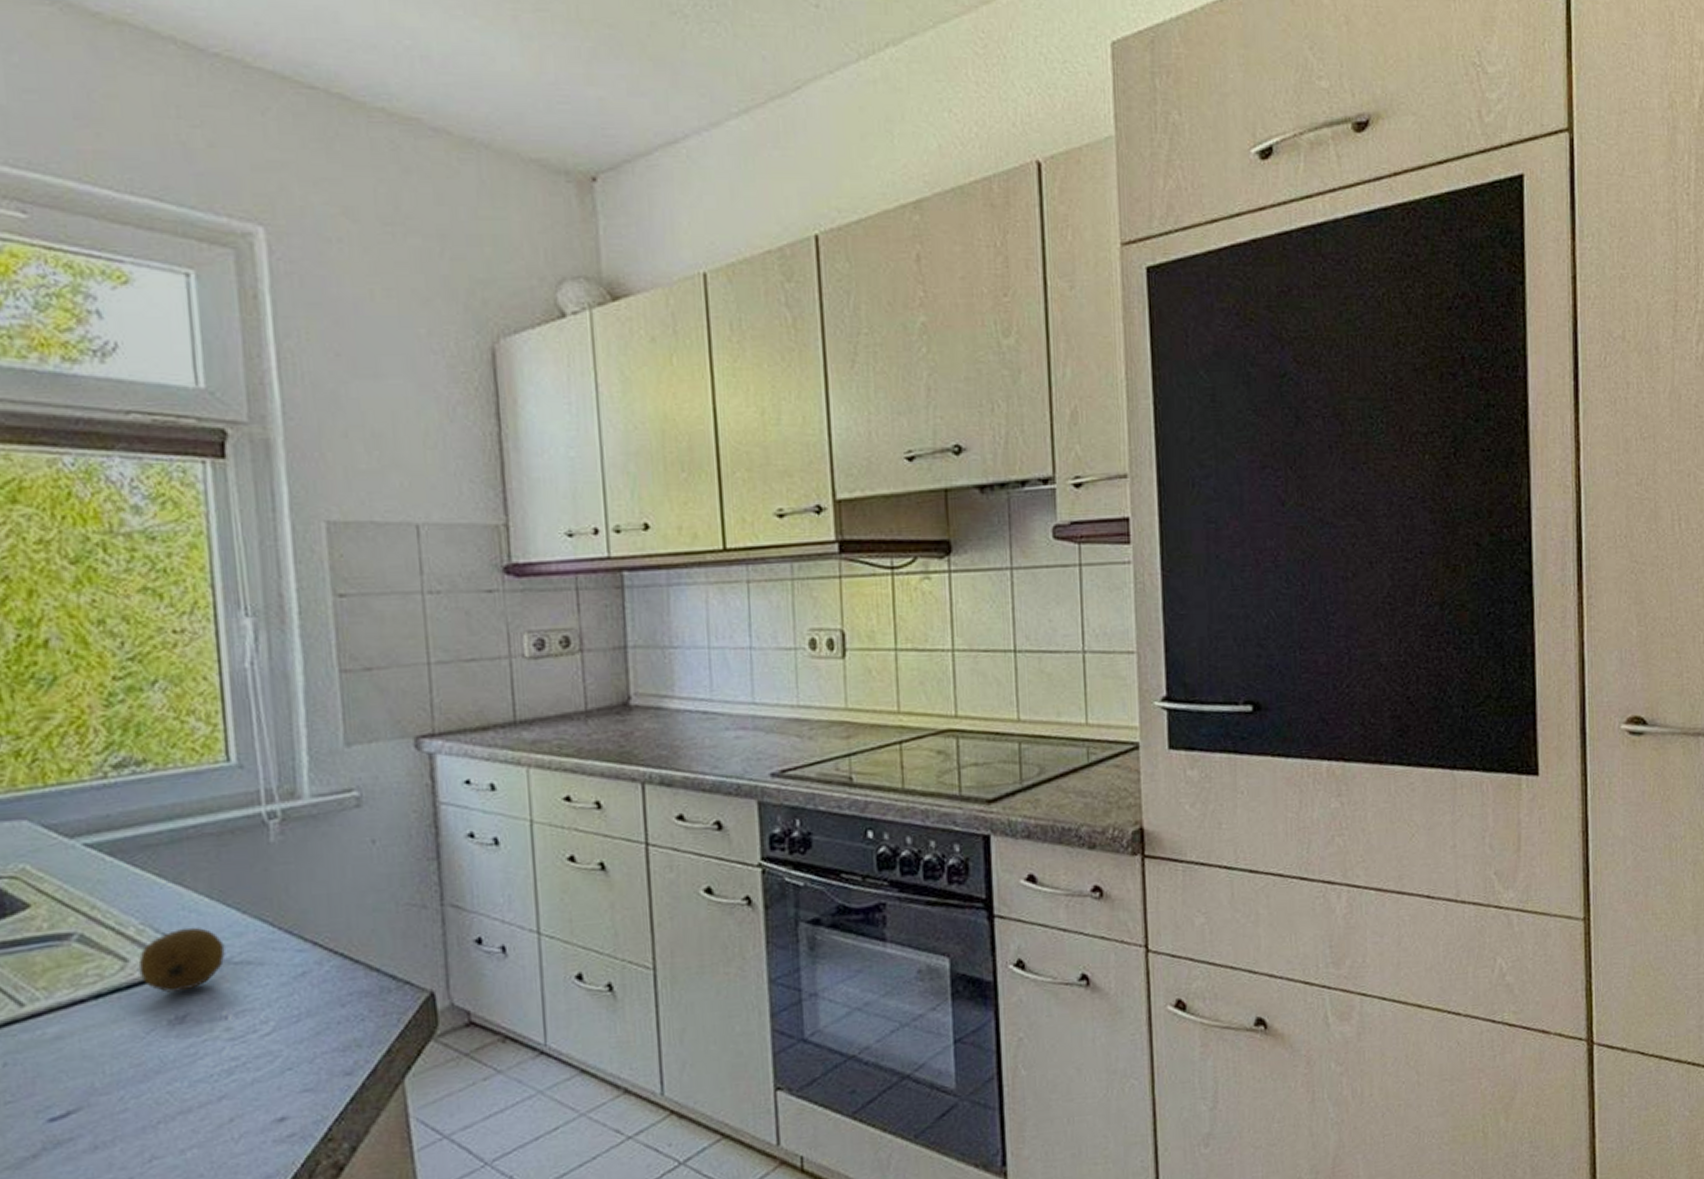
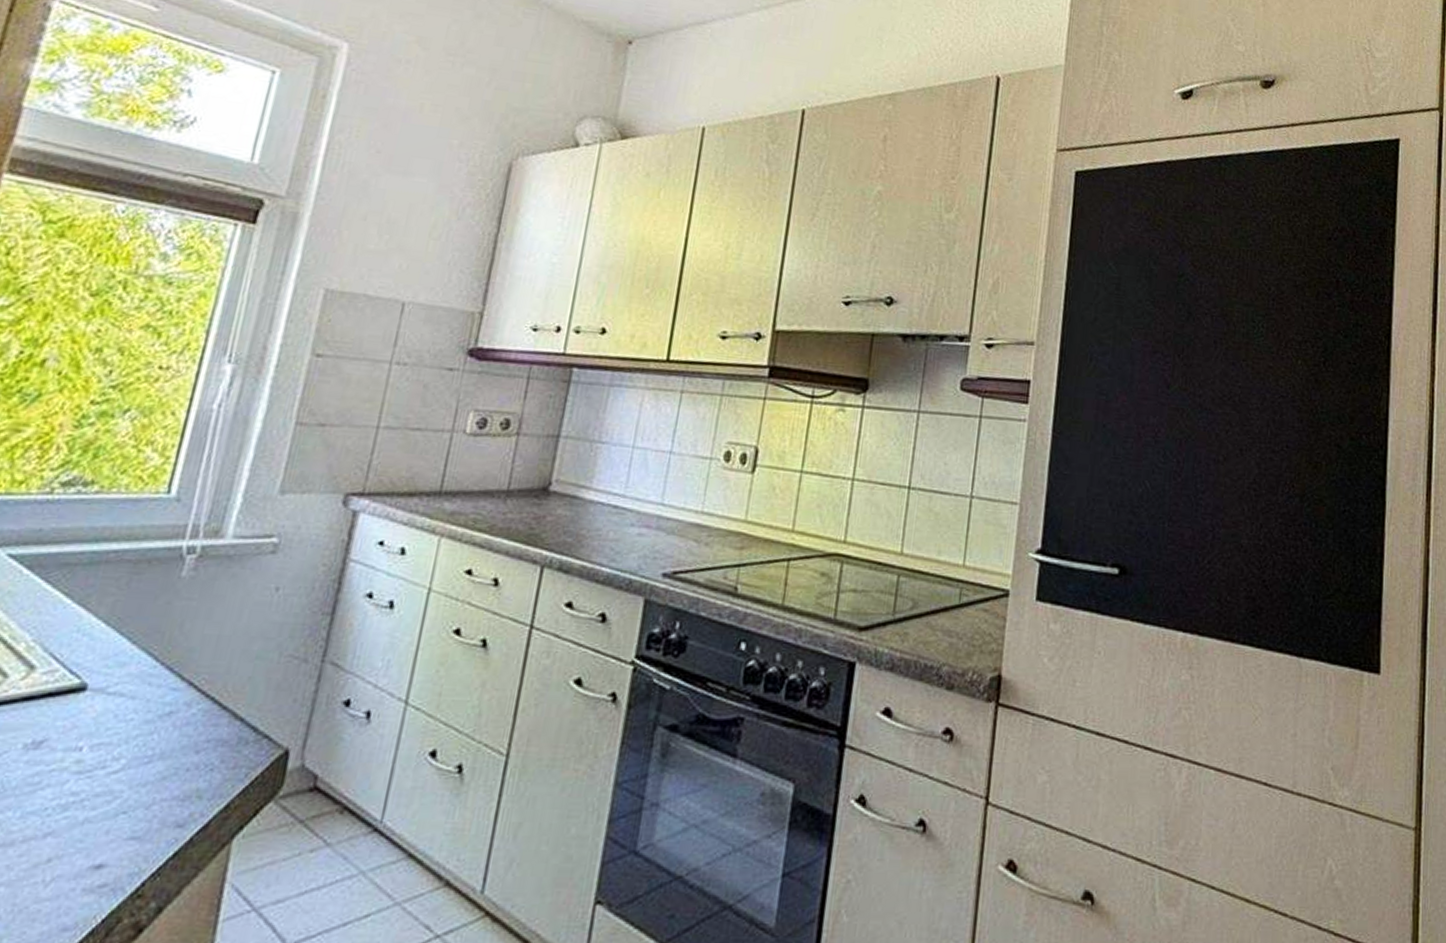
fruit: present [138,927,226,993] -> none [13,650,105,715]

